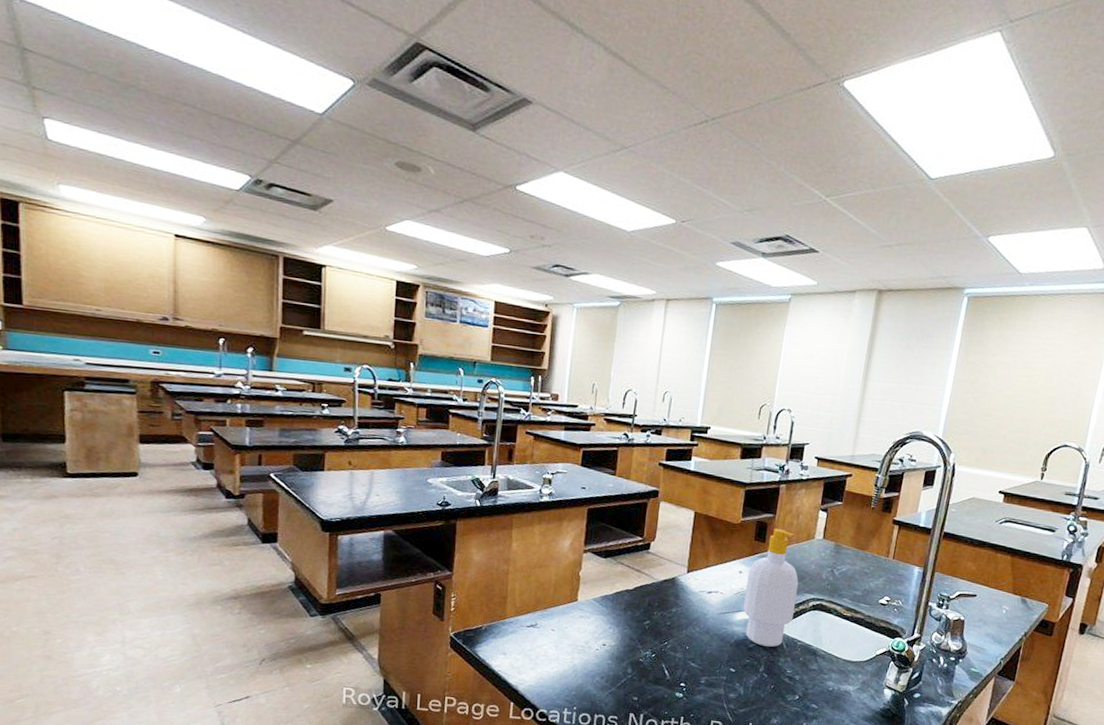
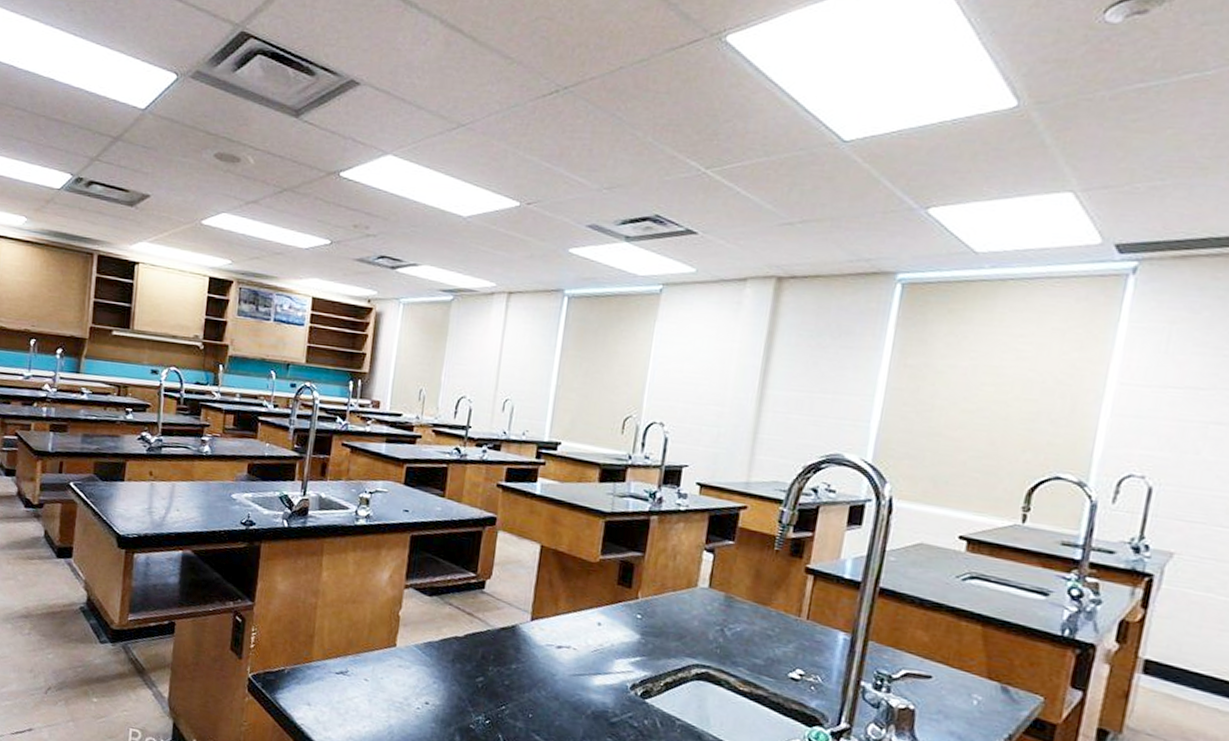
soap bottle: present [743,529,799,647] -> none [603,571,677,725]

